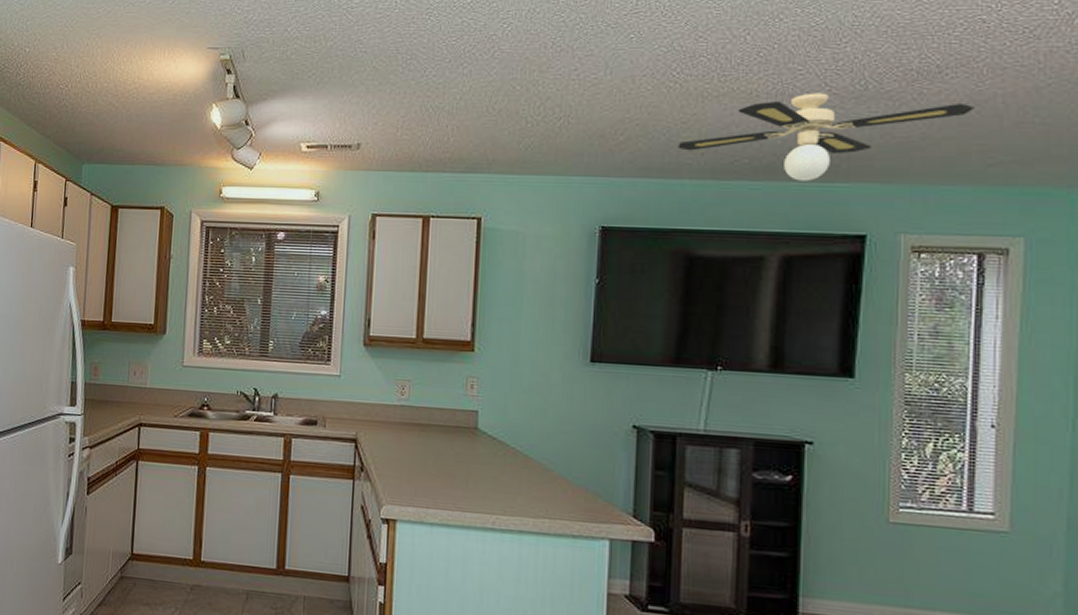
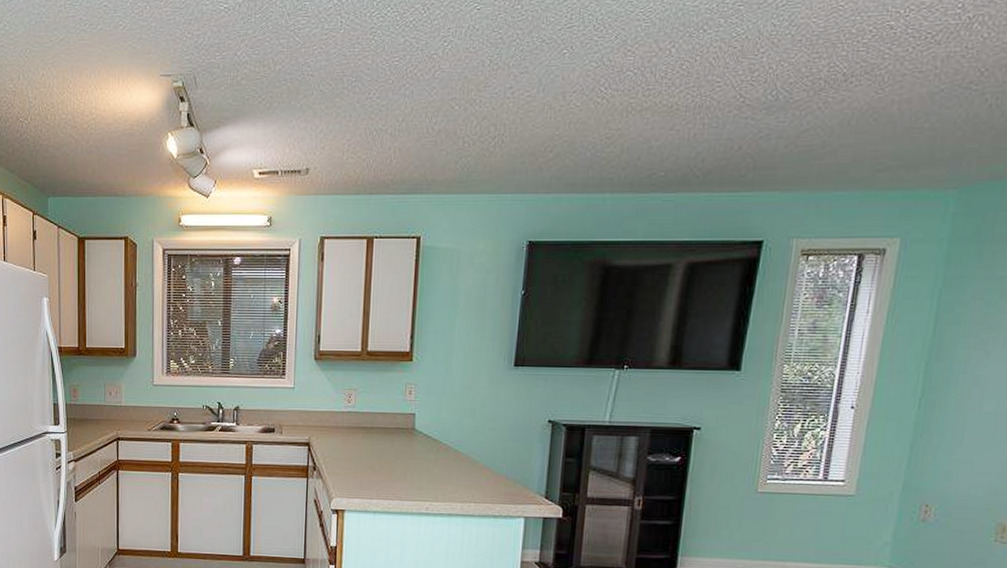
ceiling fan: present [677,93,974,181] -> none [601,104,872,192]

